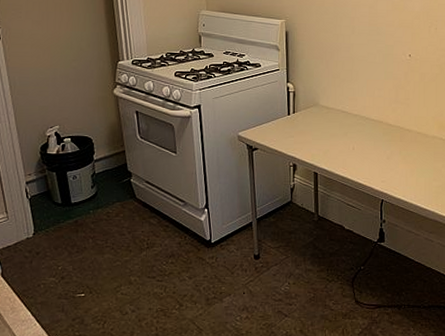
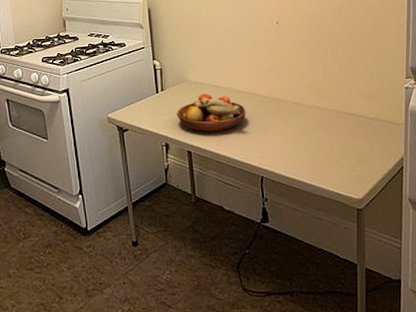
fruit bowl: none [306,118,373,156] -> present [177,93,246,133]

